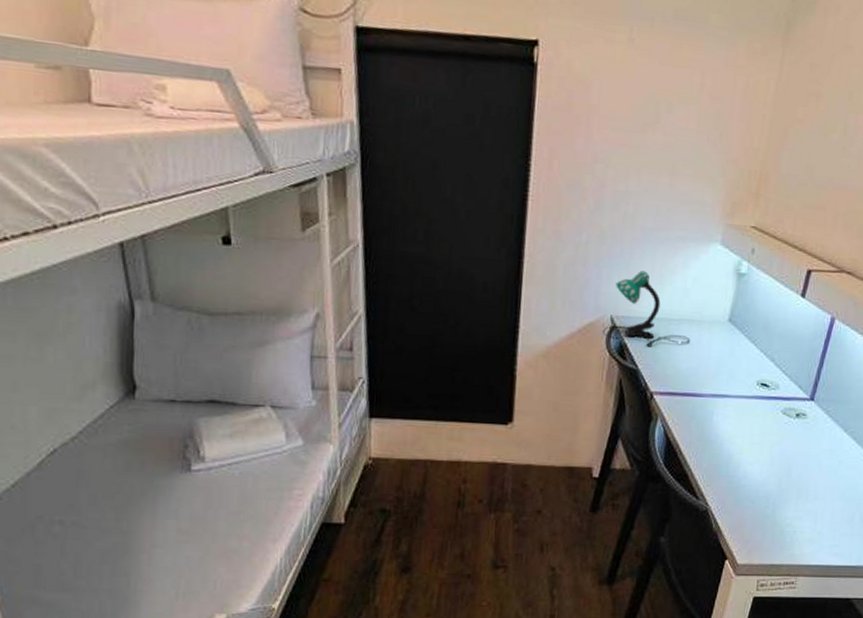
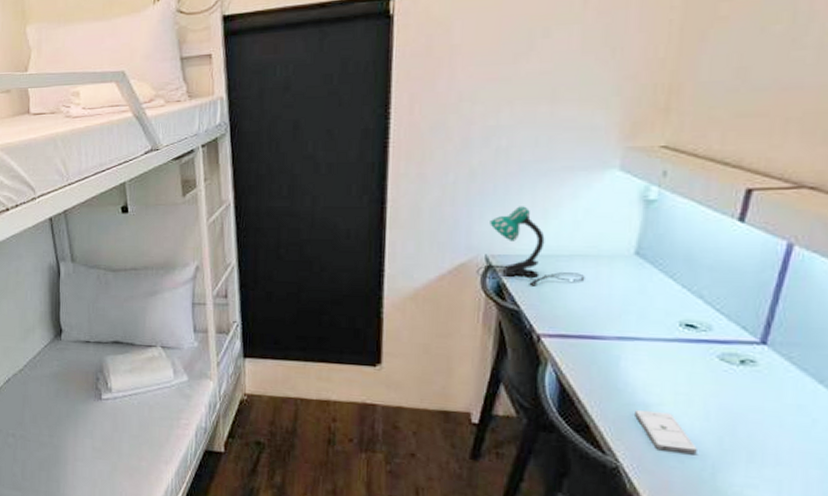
smartphone: none [722,459,764,494] -> present [635,410,697,454]

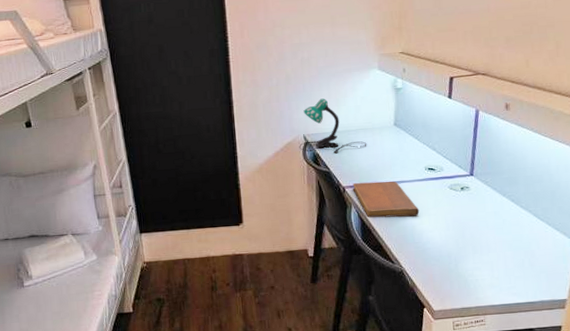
notebook: none [553,331,661,392] -> present [352,181,420,218]
smartphone: present [635,410,697,454] -> none [408,229,445,255]

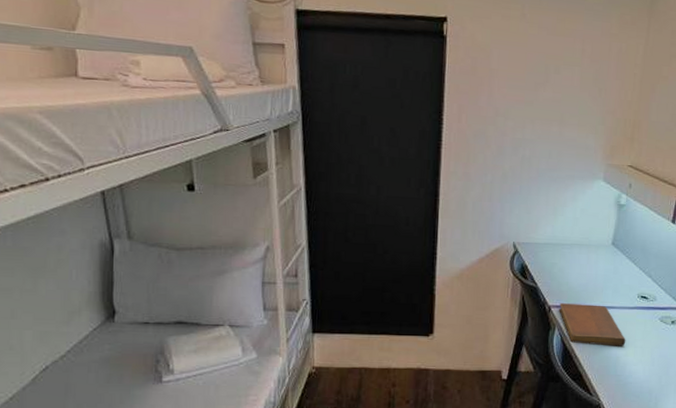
desk lamp: present [299,98,367,154] -> none [507,204,581,268]

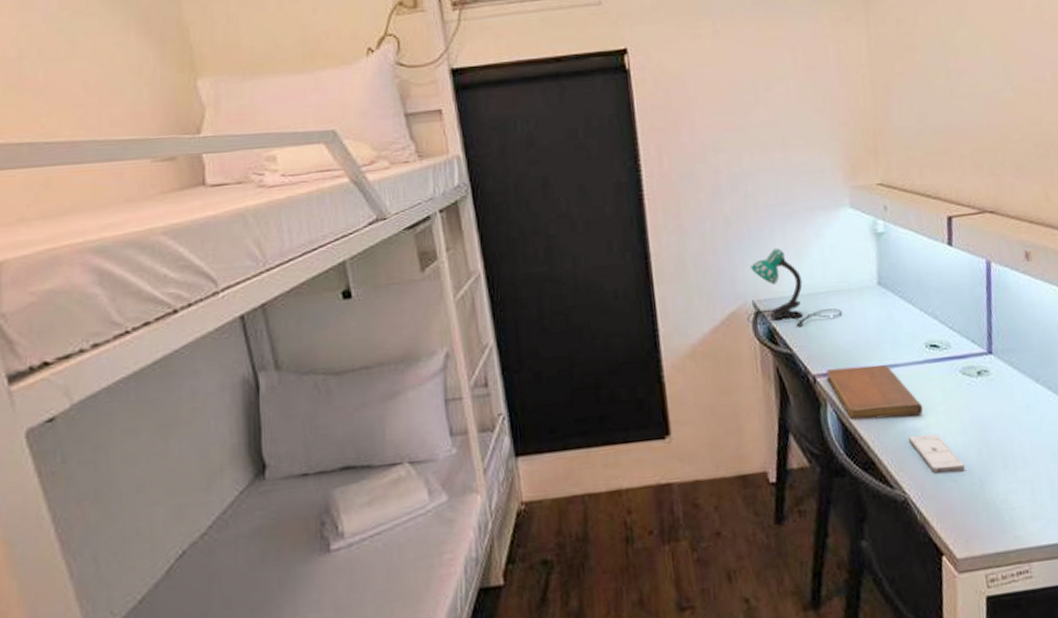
desk lamp: none [507,204,581,268] -> present [747,248,843,327]
smartphone: none [611,361,647,390] -> present [909,434,965,473]

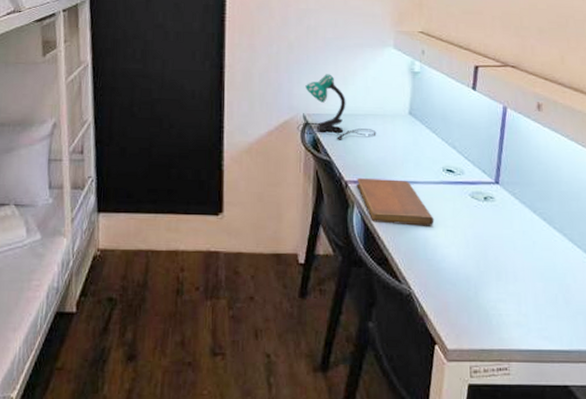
smartphone: present [909,434,965,473] -> none [419,243,463,277]

